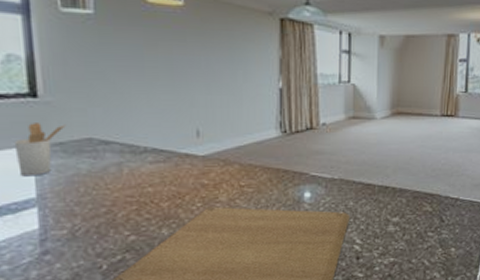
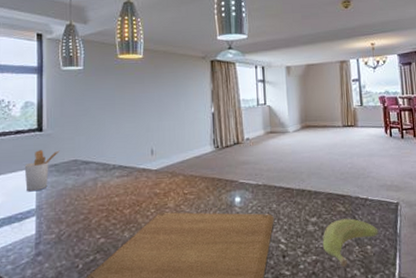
banana: none [402,219,466,270] -> present [322,218,379,268]

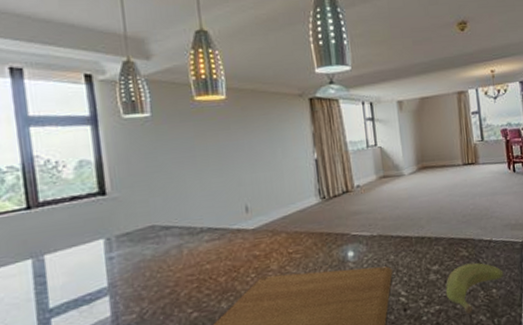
utensil holder: present [24,150,60,192] -> none [87,216,131,268]

